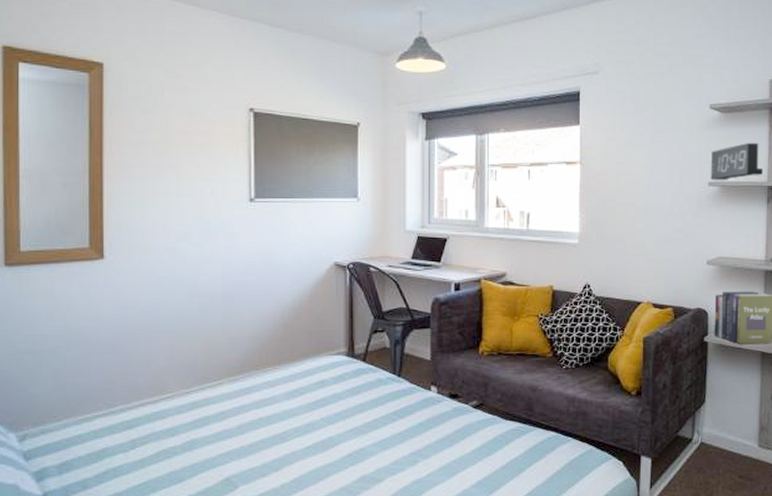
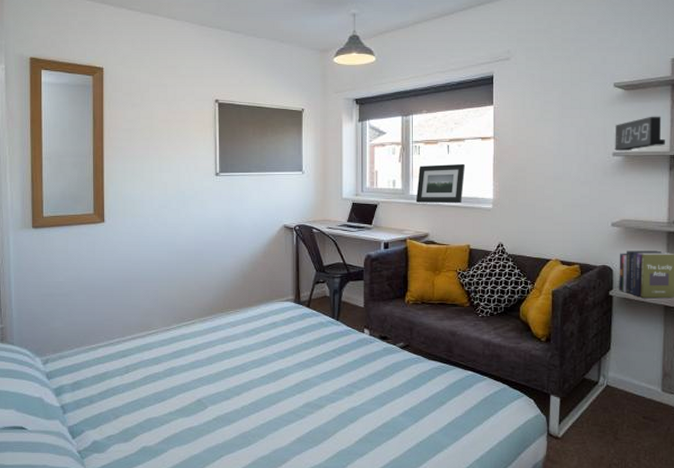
picture frame: none [491,191,549,238] -> present [415,163,466,204]

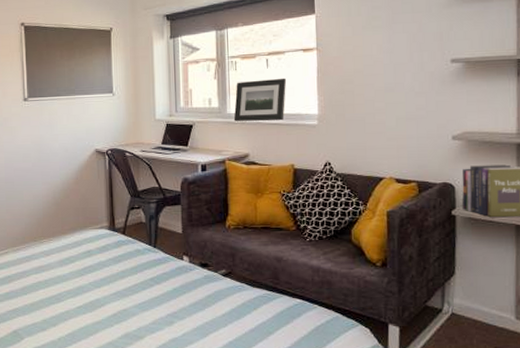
alarm clock: present [615,116,665,151] -> none [453,16,511,57]

